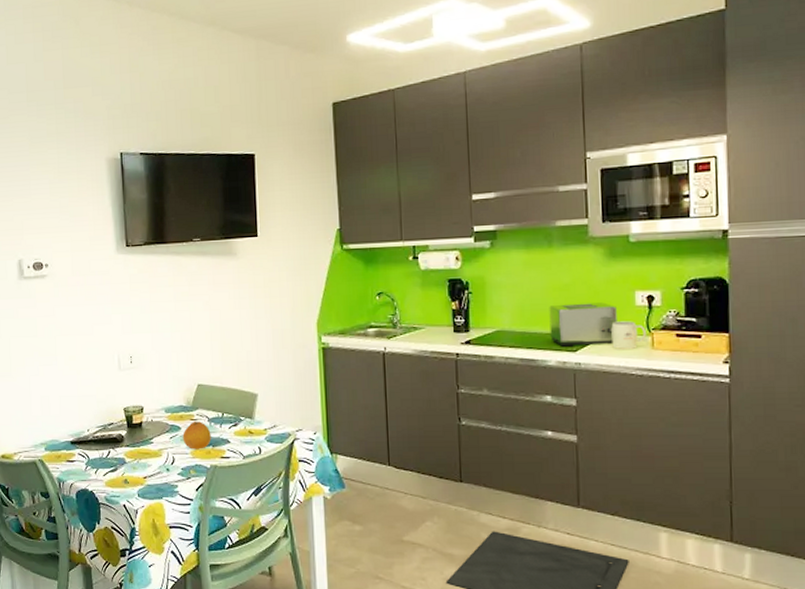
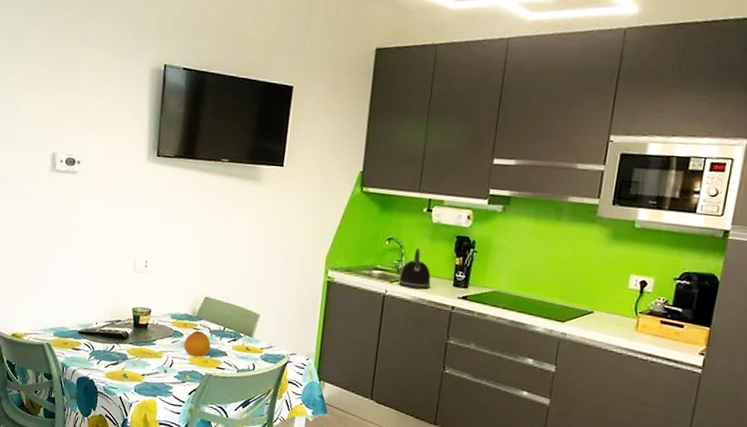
kettle: none [396,299,430,342] -> present [398,248,431,290]
toaster: present [549,302,617,347] -> none [543,275,610,321]
mug: present [611,321,646,350] -> none [599,300,633,329]

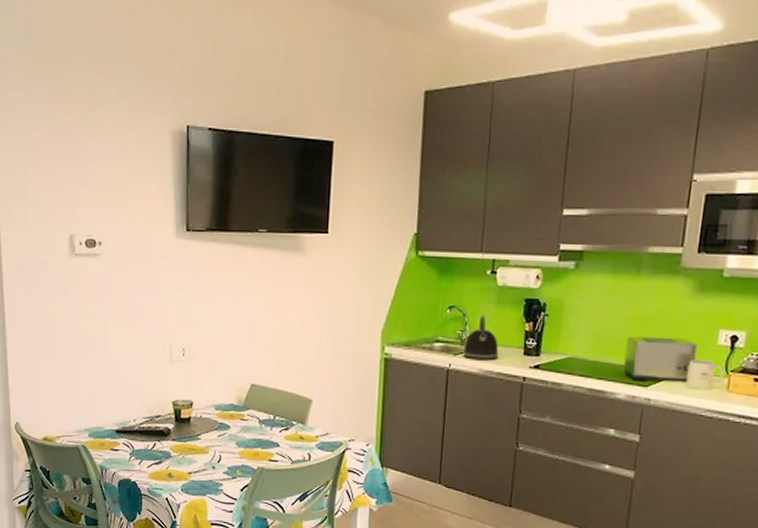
fruit: present [183,331,211,358] -> none [231,422,261,450]
toaster: none [543,275,610,321] -> present [623,335,697,384]
mug: none [599,300,633,329] -> present [686,359,724,391]

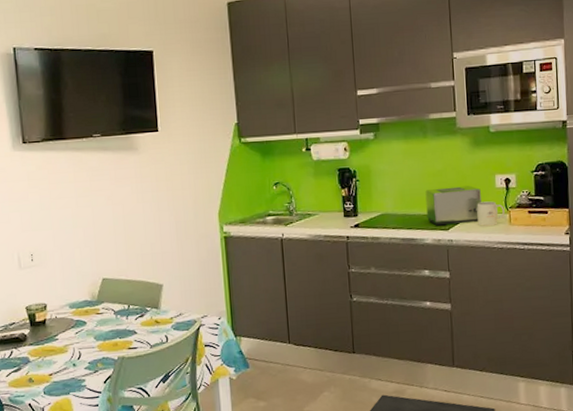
kettle: present [463,316,499,361] -> none [292,188,323,228]

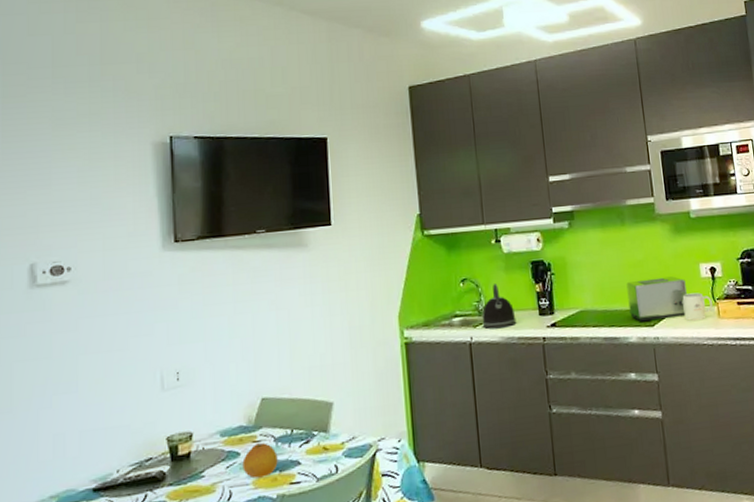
fruit: none [88,315,118,343] -> present [242,443,278,479]
kettle: none [292,188,323,228] -> present [482,284,517,330]

